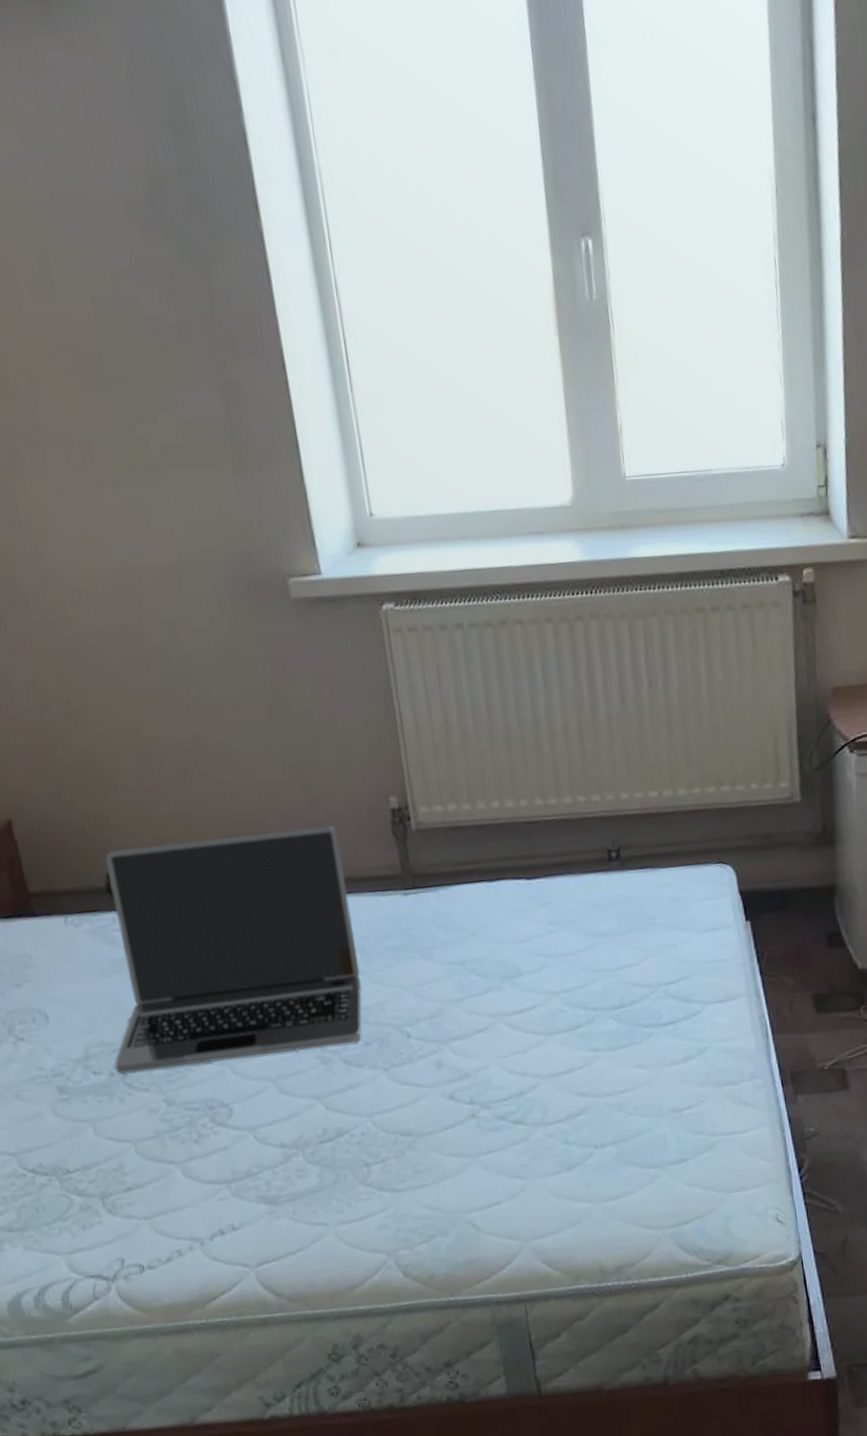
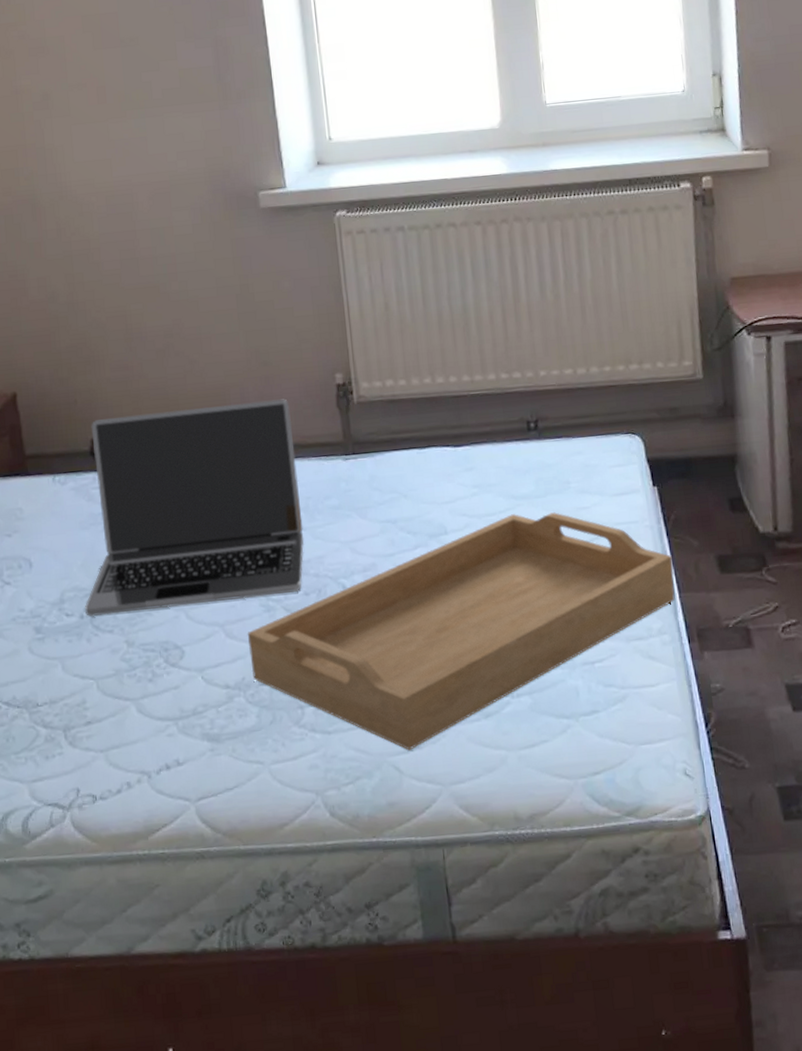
serving tray: none [303,950,769,1206] -> present [248,512,675,751]

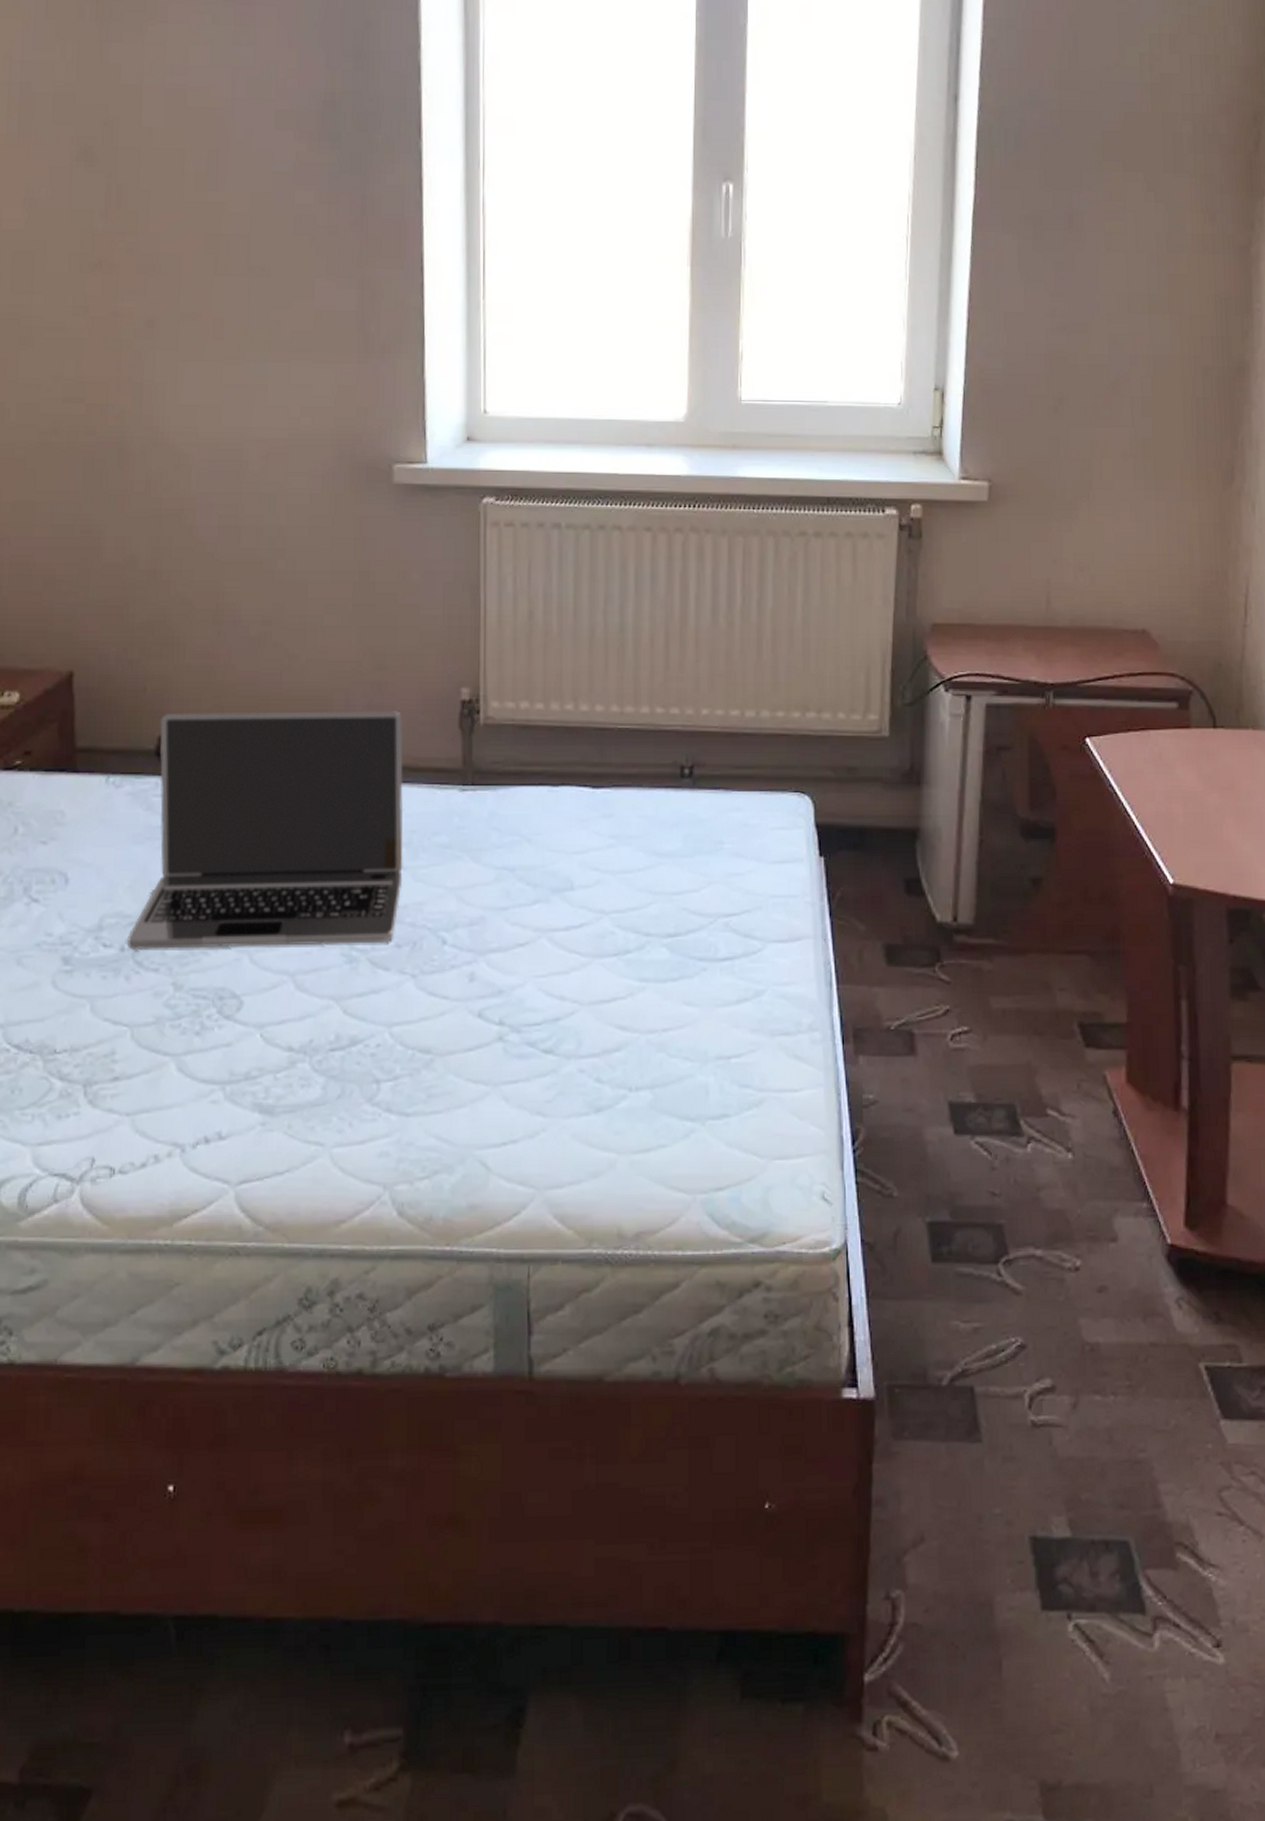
serving tray: present [248,512,675,751] -> none [322,874,834,1144]

